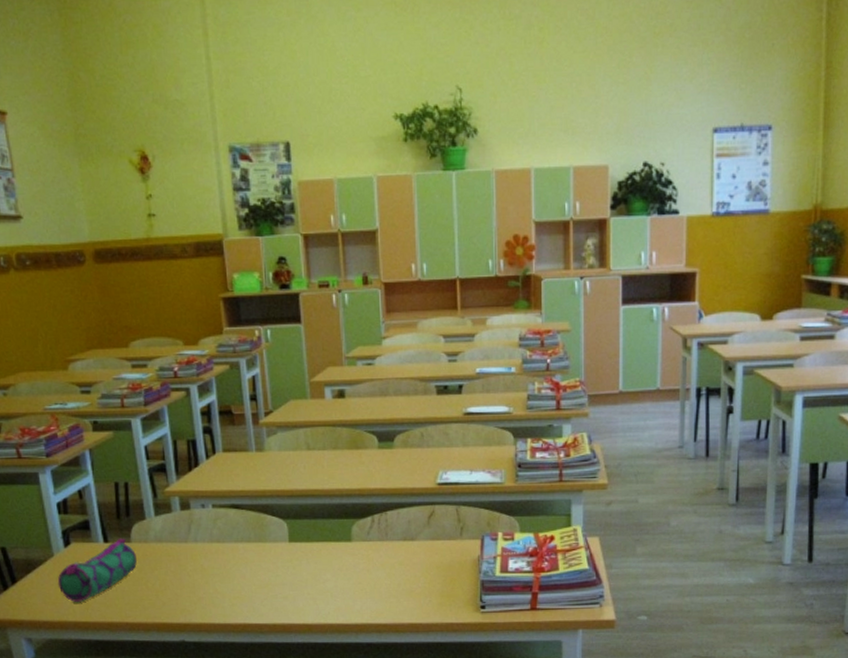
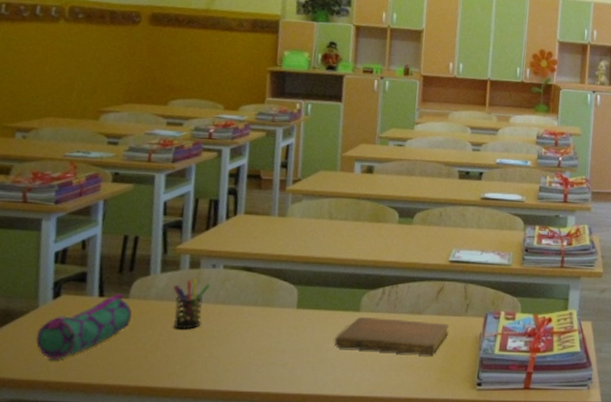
pen holder: none [169,519,204,569] -> present [173,278,211,330]
notebook: none [331,546,445,581] -> present [335,317,449,356]

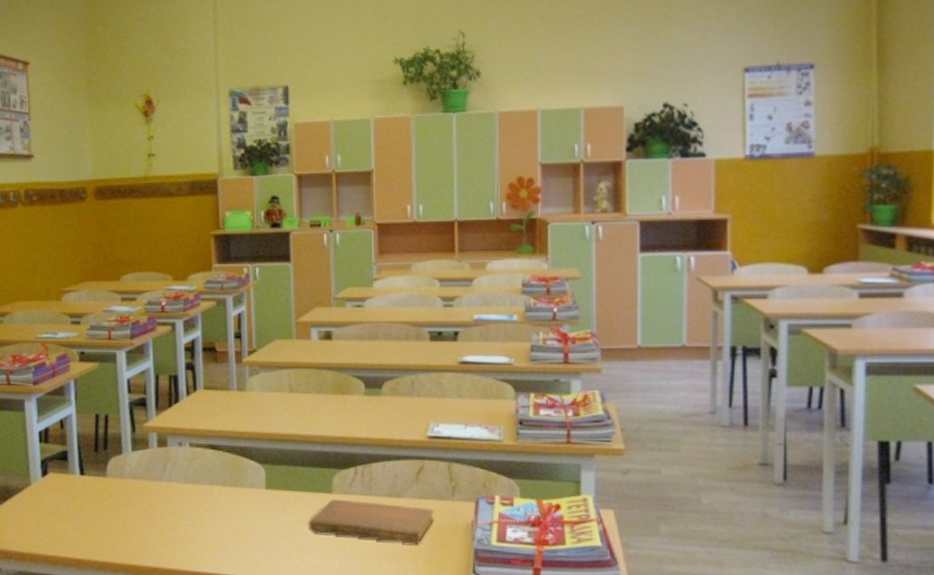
pencil case: present [35,293,132,361] -> none [32,471,110,536]
pen holder: present [173,278,211,330] -> none [144,457,179,509]

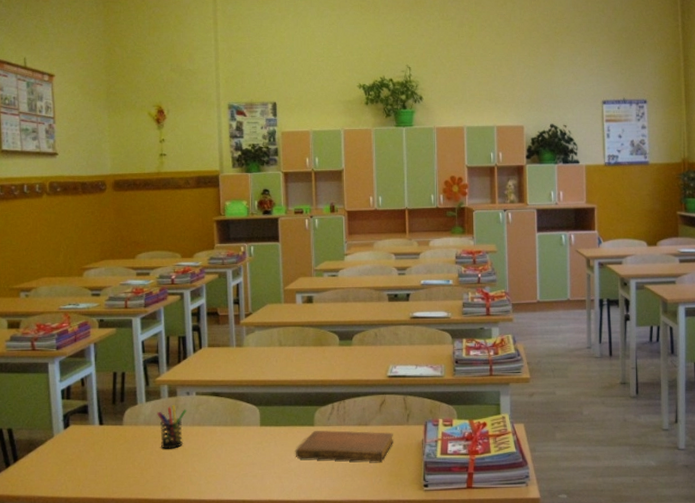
pen holder: none [144,457,179,509] -> present [157,405,187,449]

